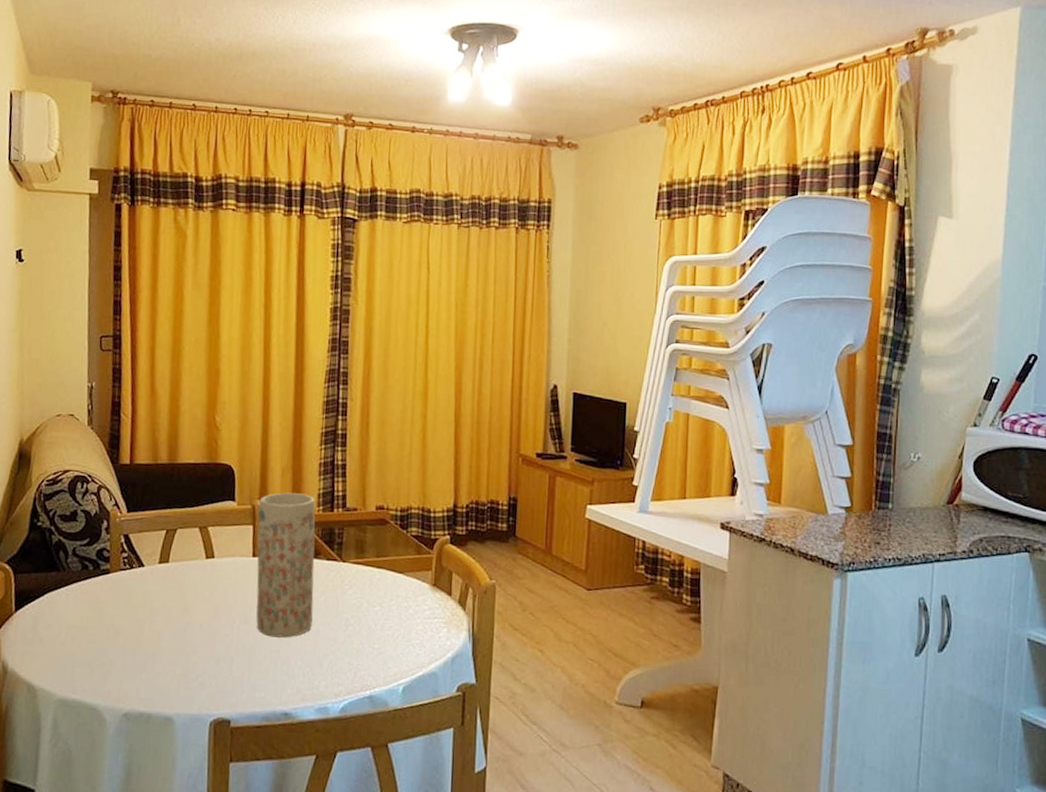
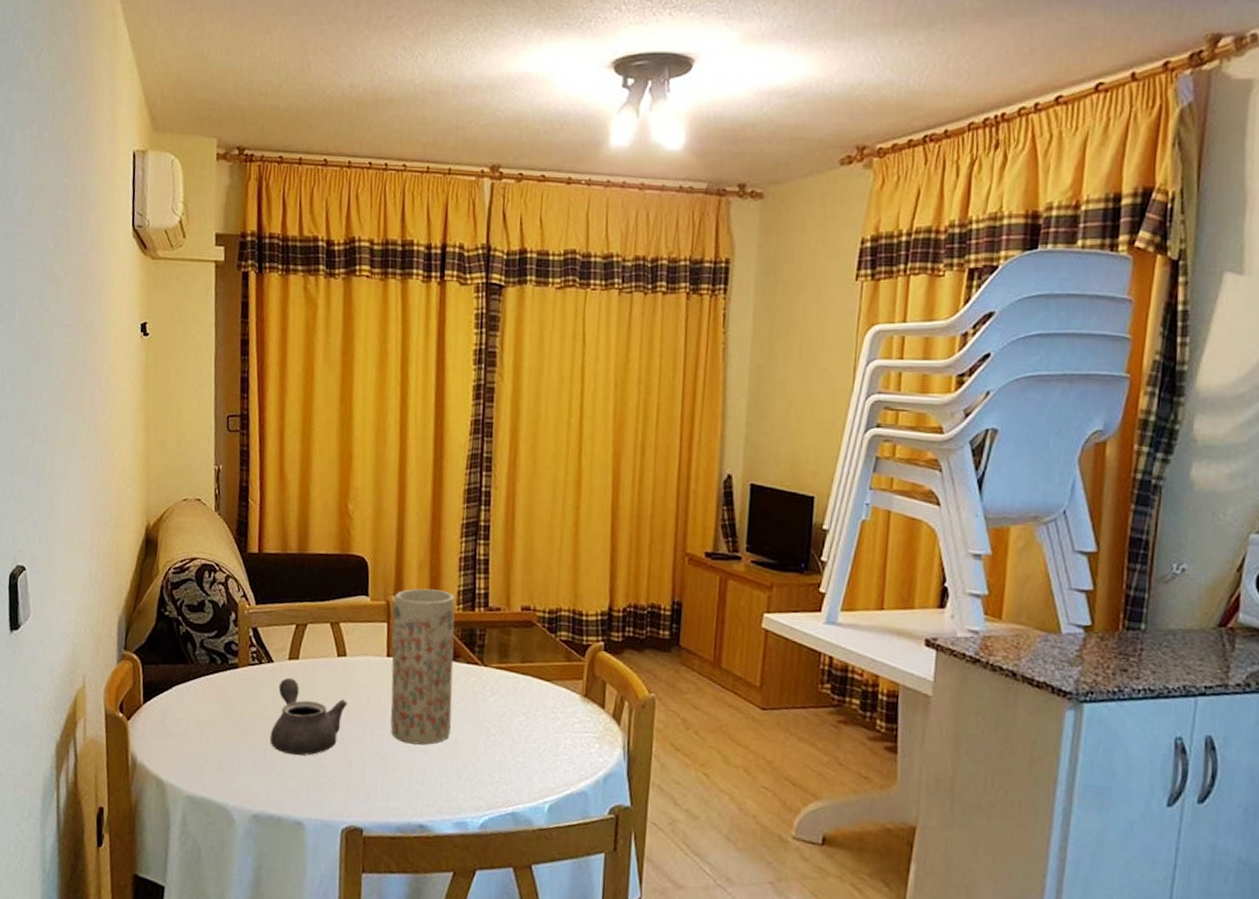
teapot: none [140,580,216,654] -> present [269,677,348,756]

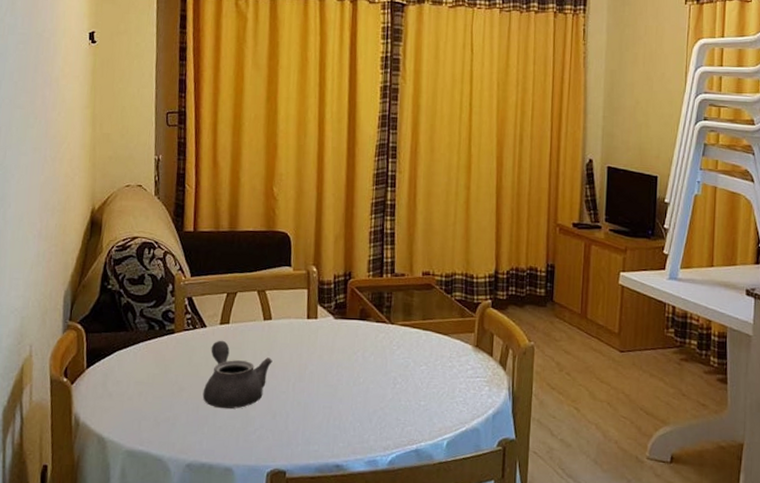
vase: present [390,588,455,745] -> none [310,259,366,395]

